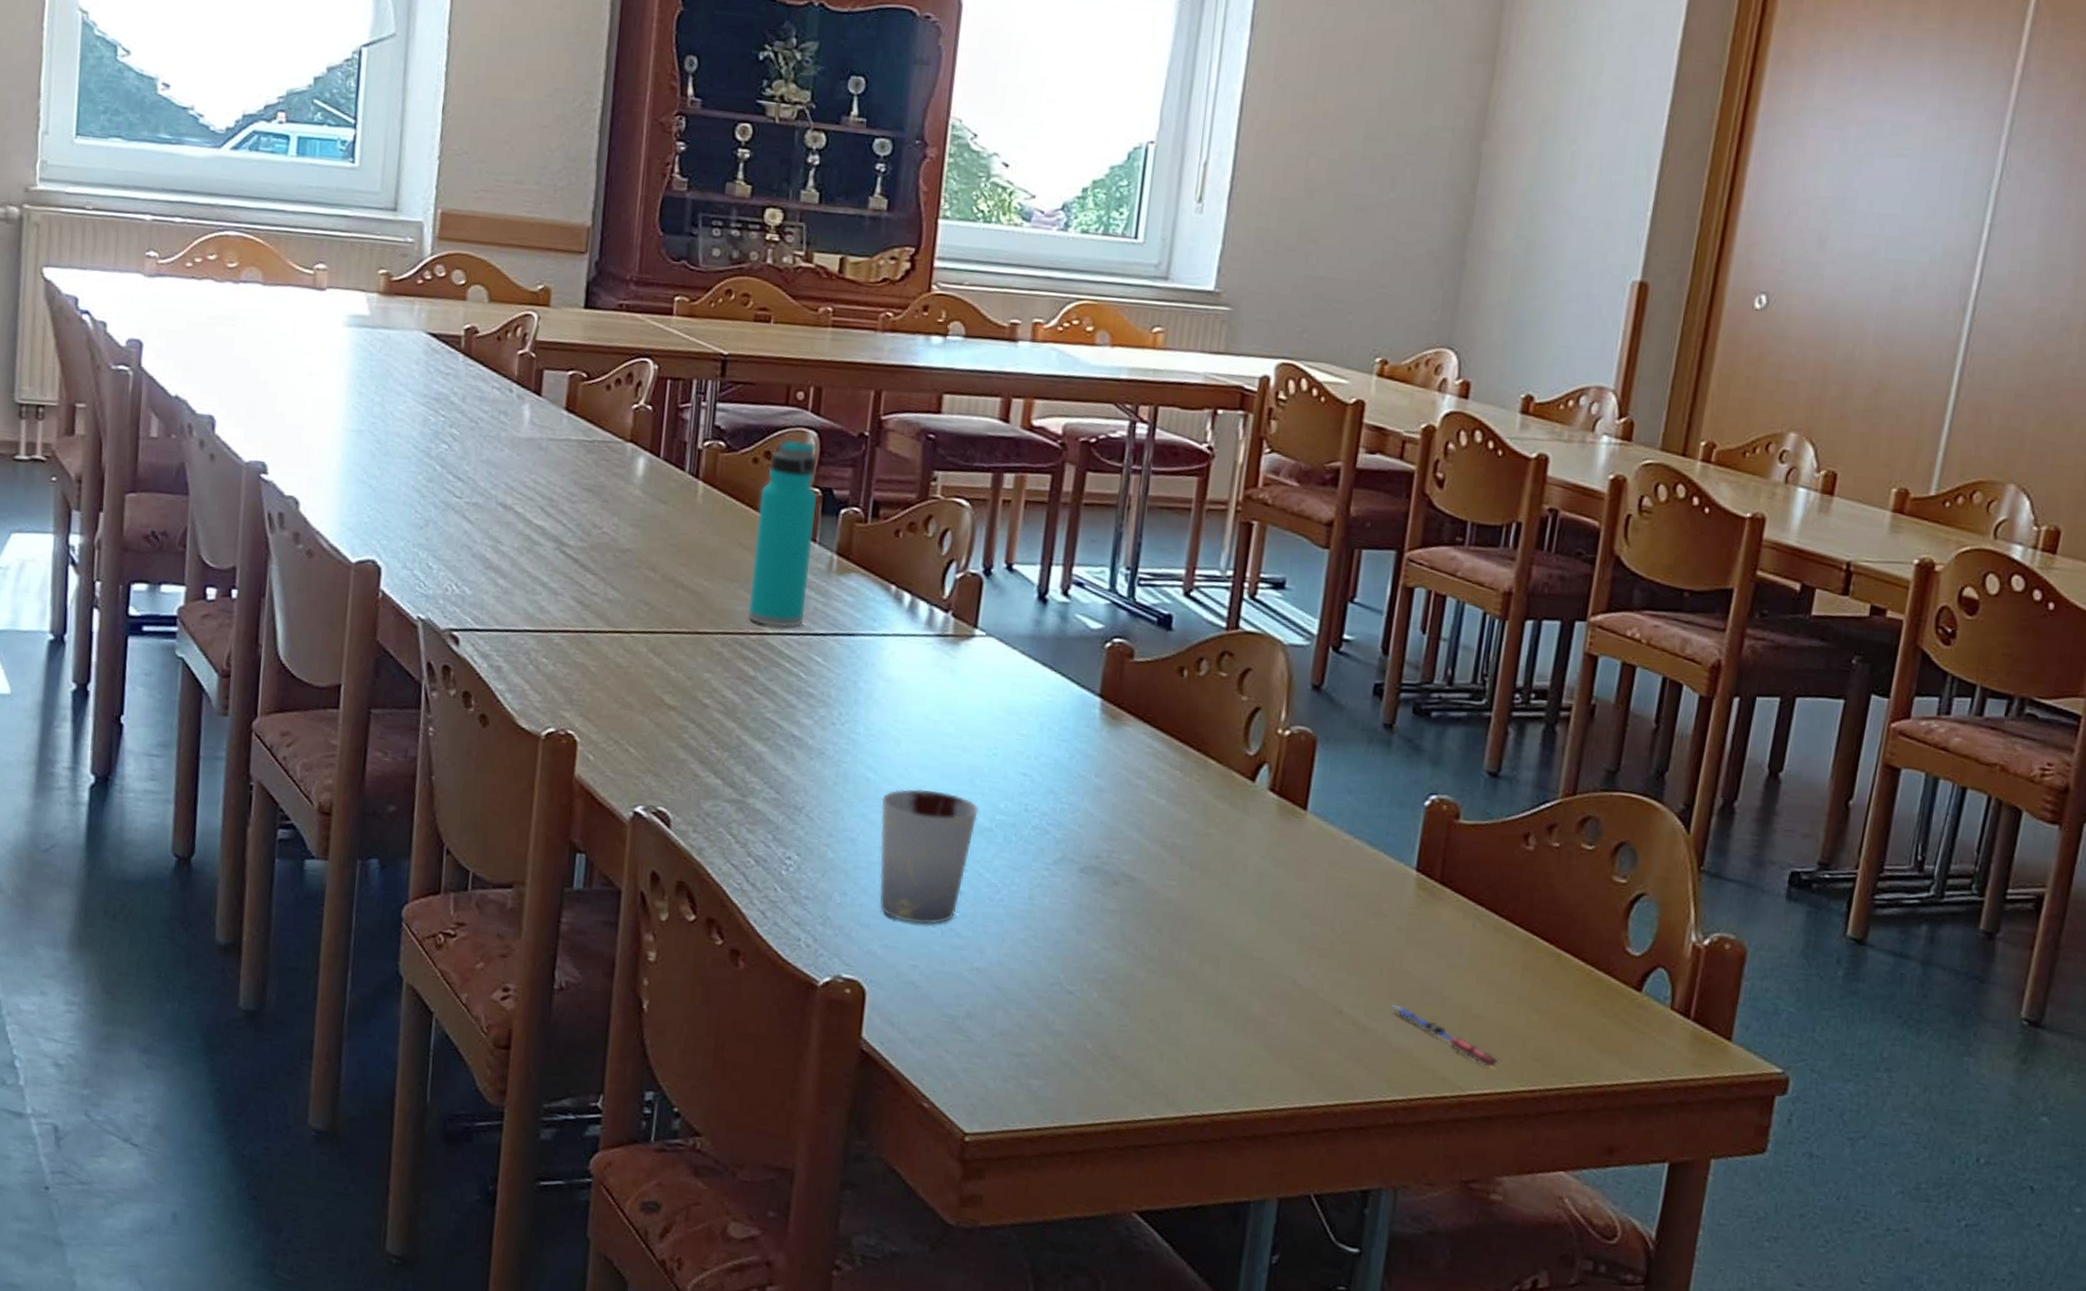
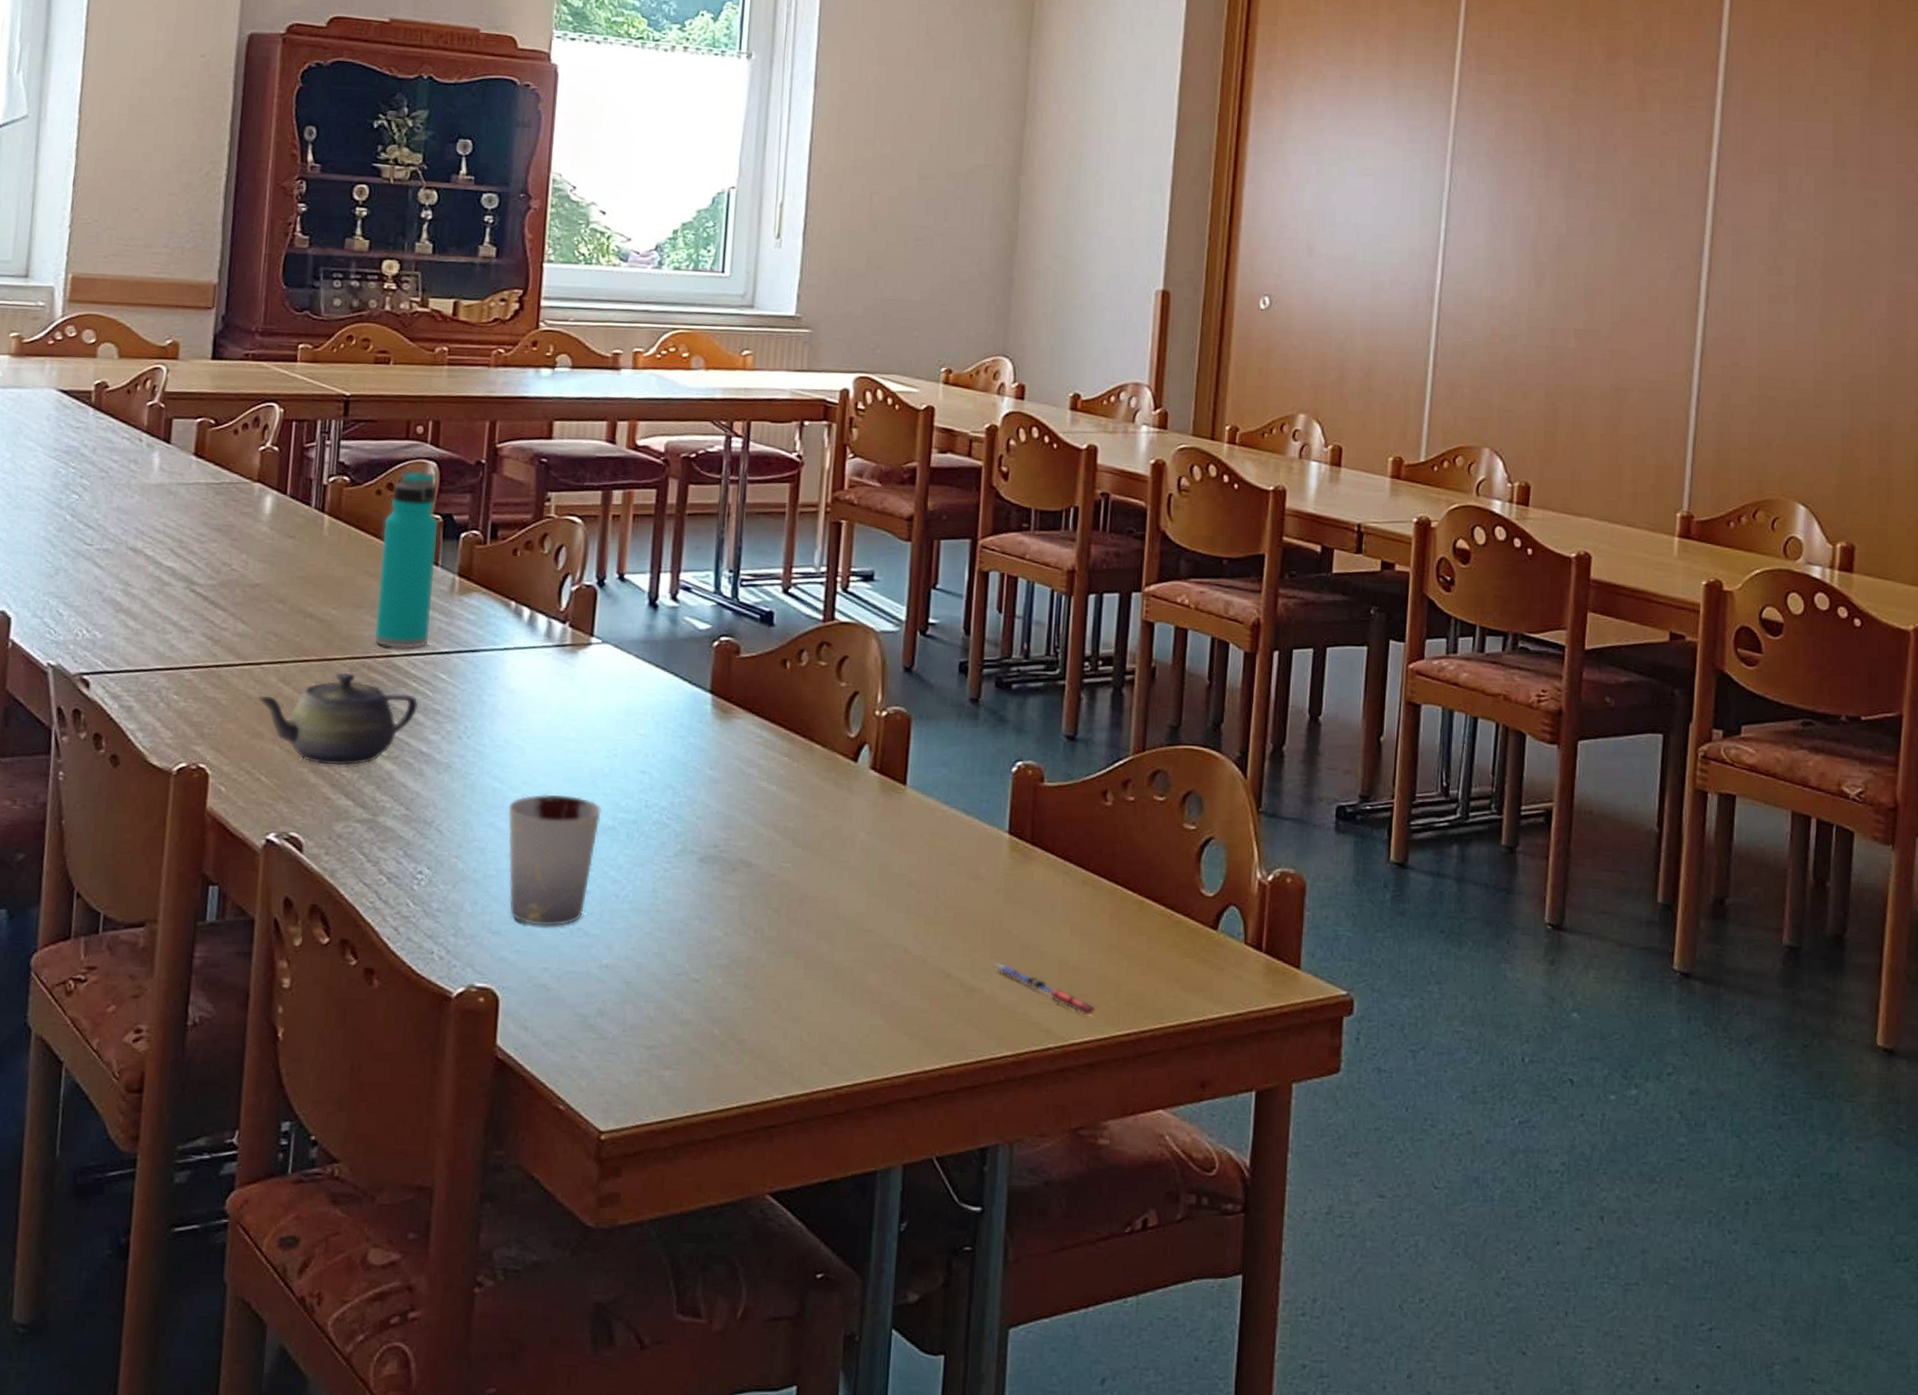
teapot: none [626,647,792,744] -> present [256,672,419,766]

